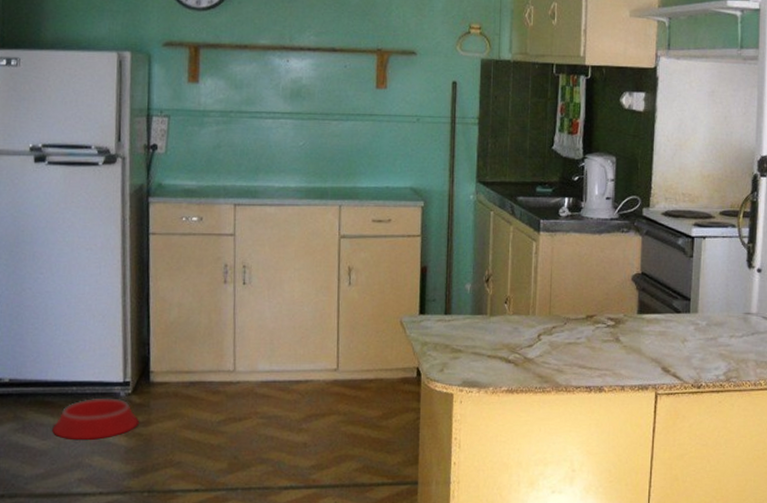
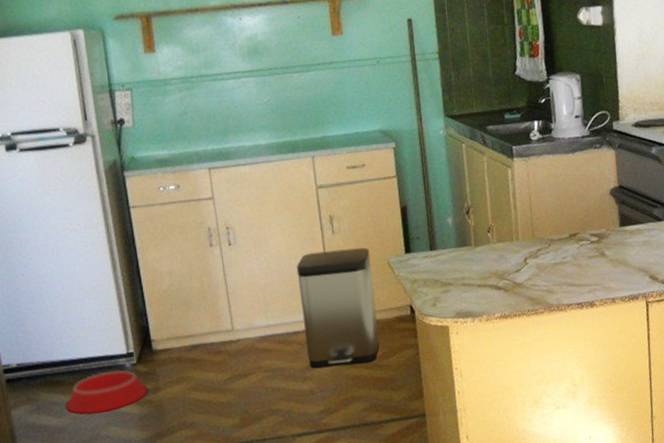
pedal bin: none [306,302,384,422] -> present [296,247,380,369]

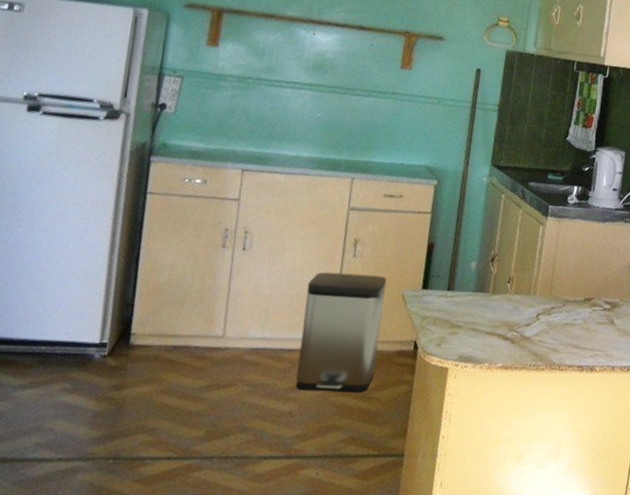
pet bowl: present [66,370,148,415] -> none [11,359,112,404]

